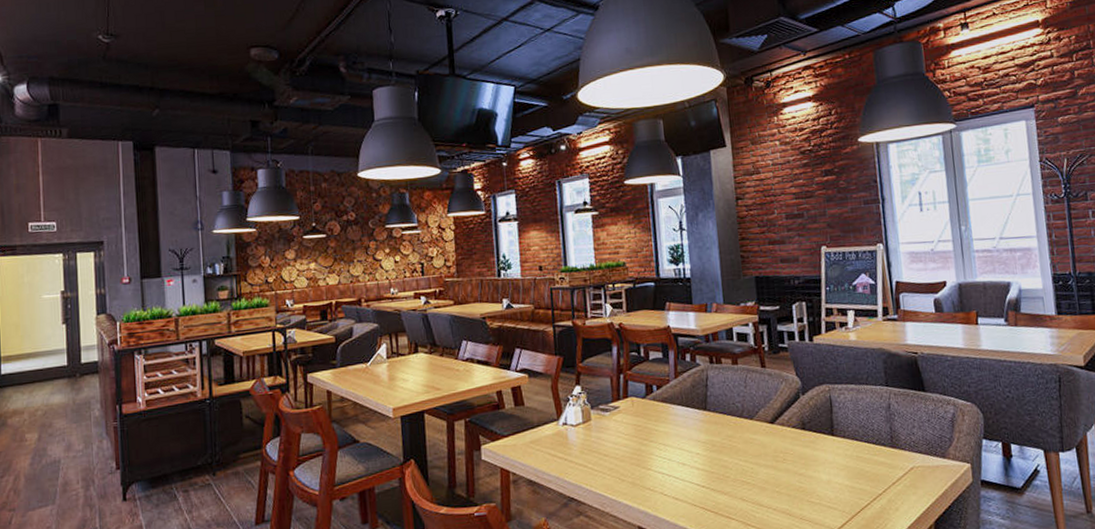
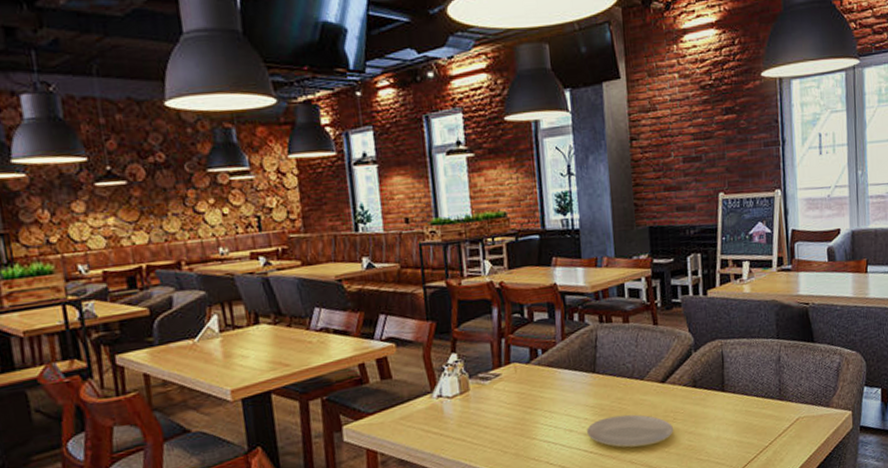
plate: none [699,452,784,485] -> present [587,414,674,448]

